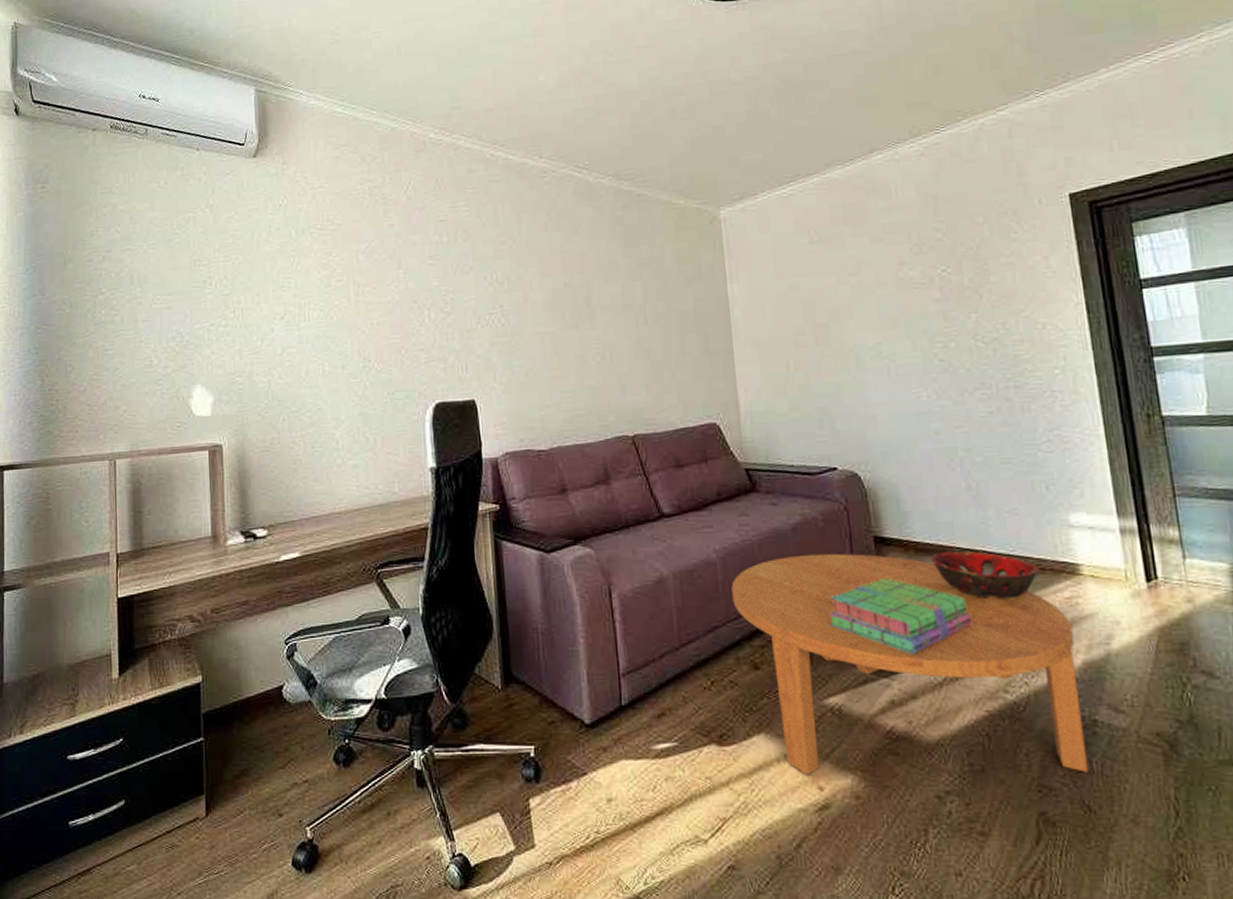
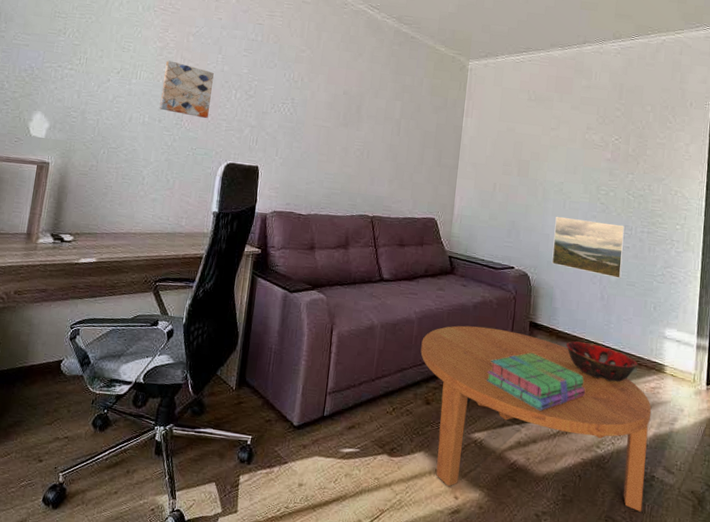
wall art: none [336,290,401,354] -> present [159,60,215,119]
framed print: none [880,383,990,457] -> present [551,216,626,279]

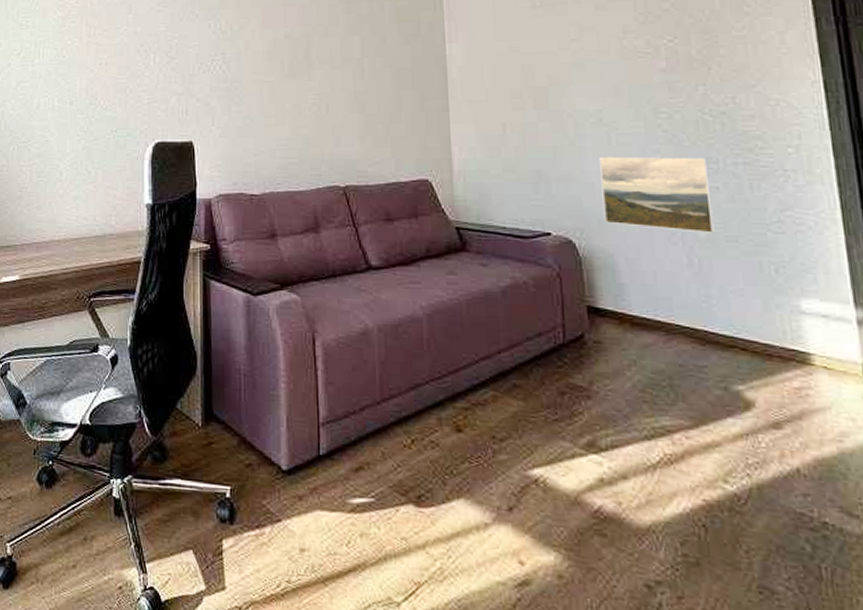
wall art: present [159,60,215,119] -> none [69,31,127,93]
coffee table: present [420,325,651,512] -> none [436,318,817,579]
stack of books: present [486,352,586,411] -> none [535,349,691,433]
decorative bowl: present [566,341,639,383] -> none [648,328,767,384]

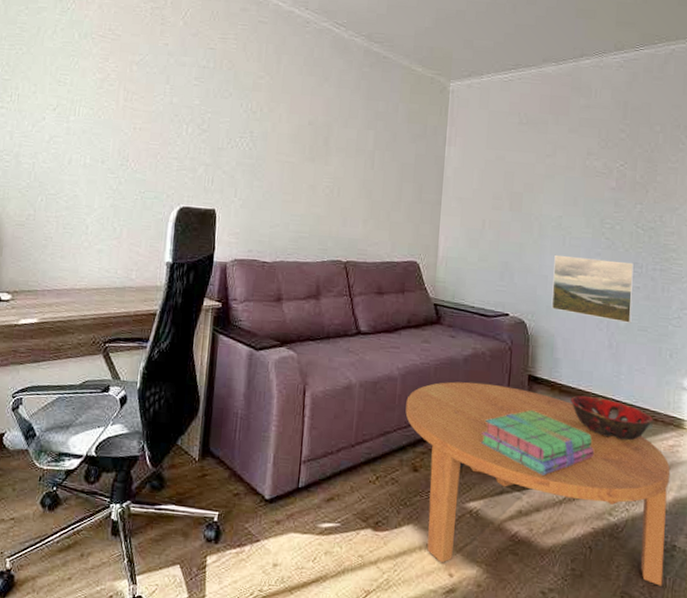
coffee table: none [436,318,817,579] -> present [405,381,670,586]
stack of books: none [535,349,691,433] -> present [481,409,595,476]
decorative bowl: none [648,328,767,384] -> present [571,395,654,441]

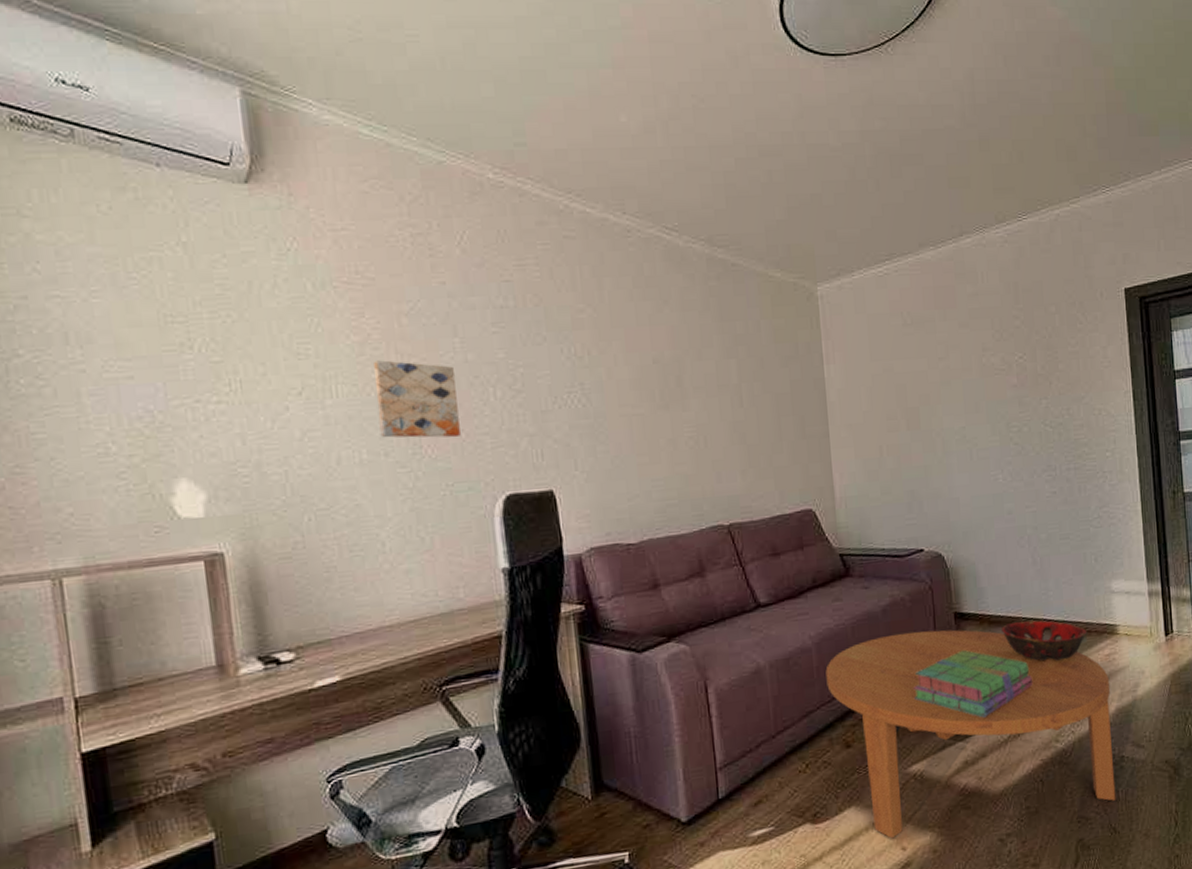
wall art: none [101,93,163,158] -> present [372,360,461,438]
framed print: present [551,254,635,323] -> none [963,465,1052,535]

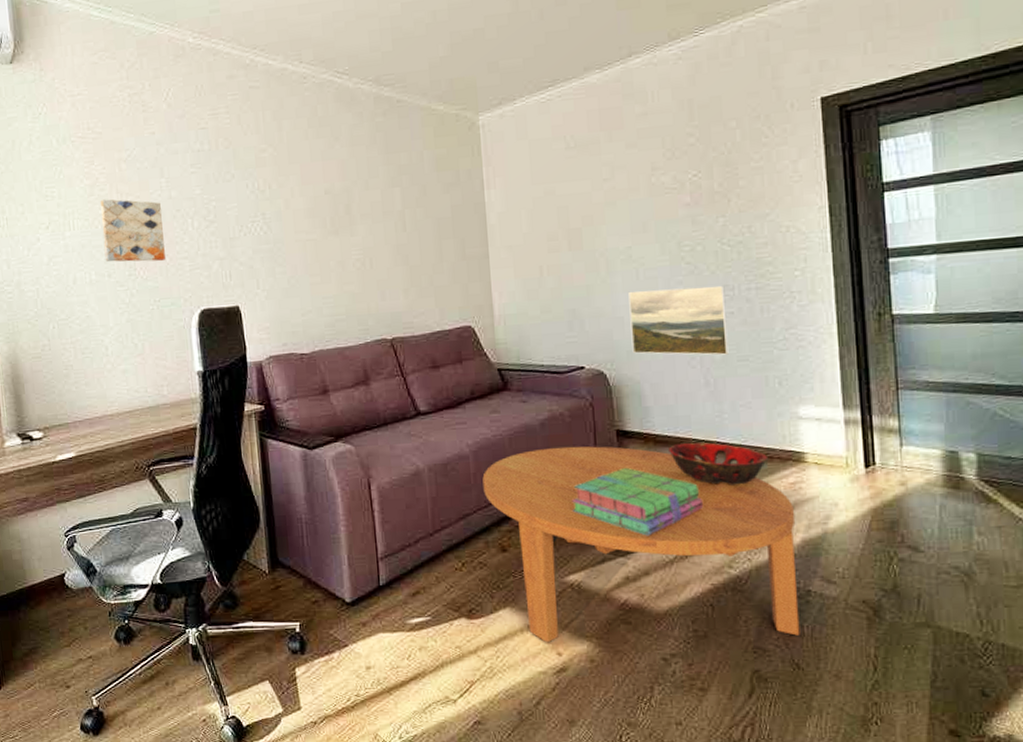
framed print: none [963,465,1052,535] -> present [628,285,729,355]

